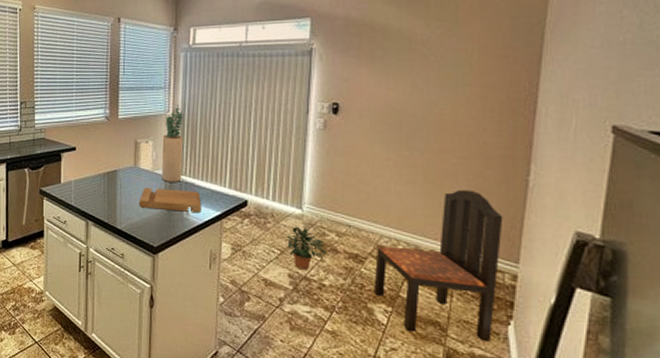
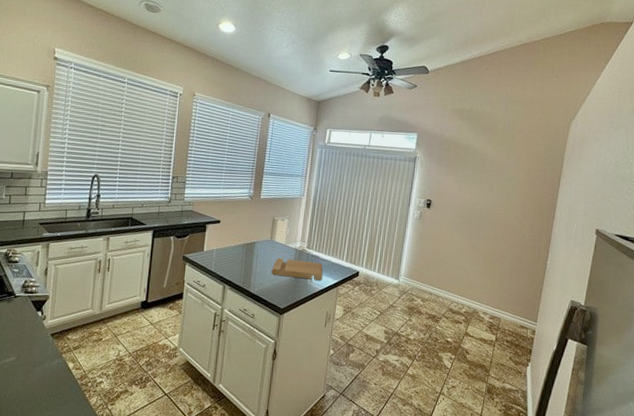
vase: present [161,105,184,182] -> none [292,191,315,255]
potted plant: present [284,226,327,270] -> none [384,293,414,327]
dining chair: present [374,189,503,342] -> none [444,268,530,379]

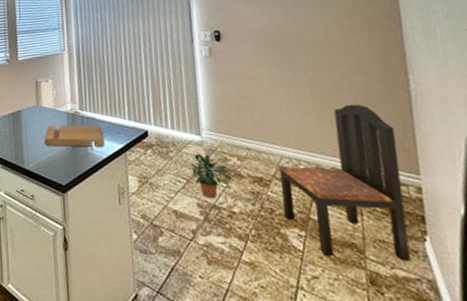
potted plant: none [384,293,414,327] -> present [188,153,232,198]
dining chair: none [444,268,530,379] -> present [279,104,411,262]

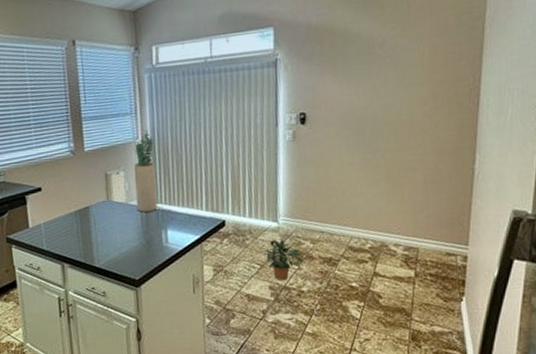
cutting board: present [44,125,105,147] -> none [115,217,181,242]
vase: none [60,43,83,119] -> present [133,130,158,213]
dining chair: present [279,104,411,262] -> none [347,183,455,321]

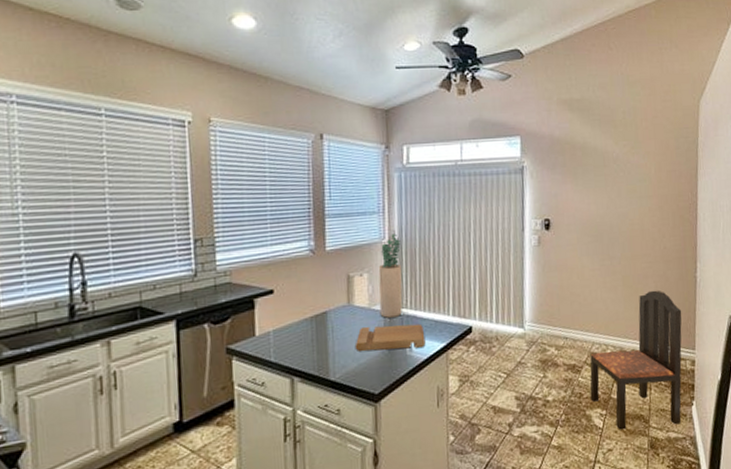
cutting board: none [115,217,181,242] -> present [355,323,426,352]
potted plant: present [263,239,304,280] -> none [509,346,549,390]
dining chair: none [347,183,455,321] -> present [590,290,682,430]

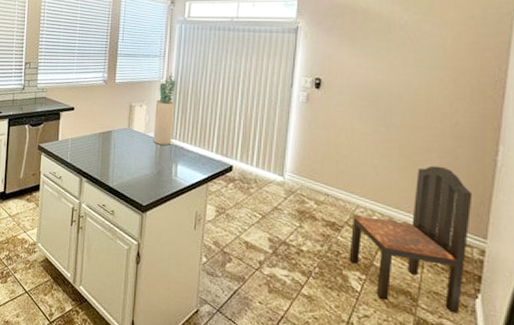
cutting board: present [355,323,426,352] -> none [130,148,189,175]

